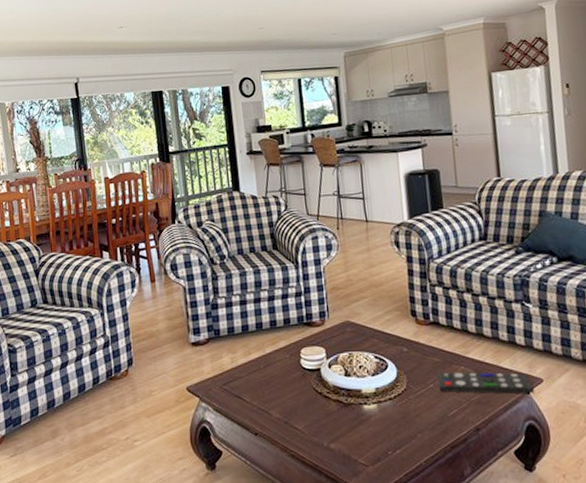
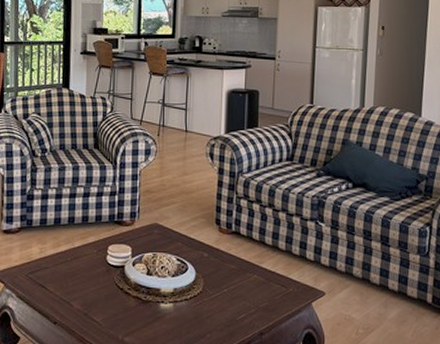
remote control: present [436,372,534,394] -> none [231,279,316,305]

